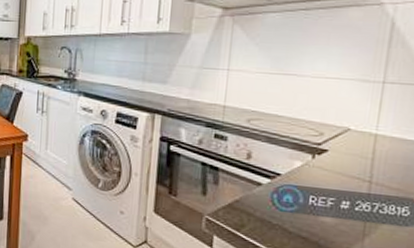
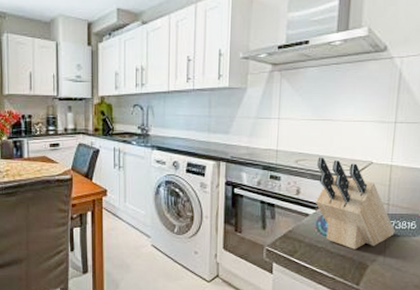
knife block: none [270,117,379,233] -> present [315,157,395,250]

